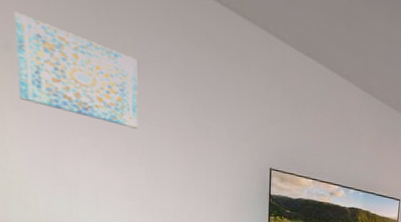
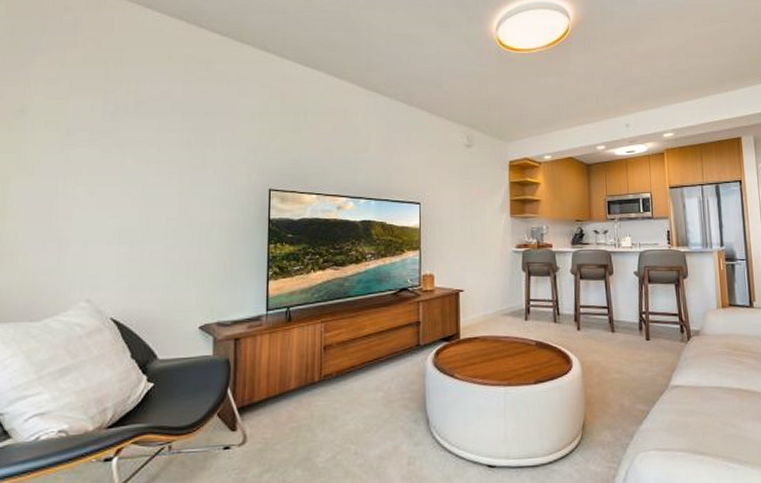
wall art: present [14,11,139,129] -> none [26,78,139,169]

